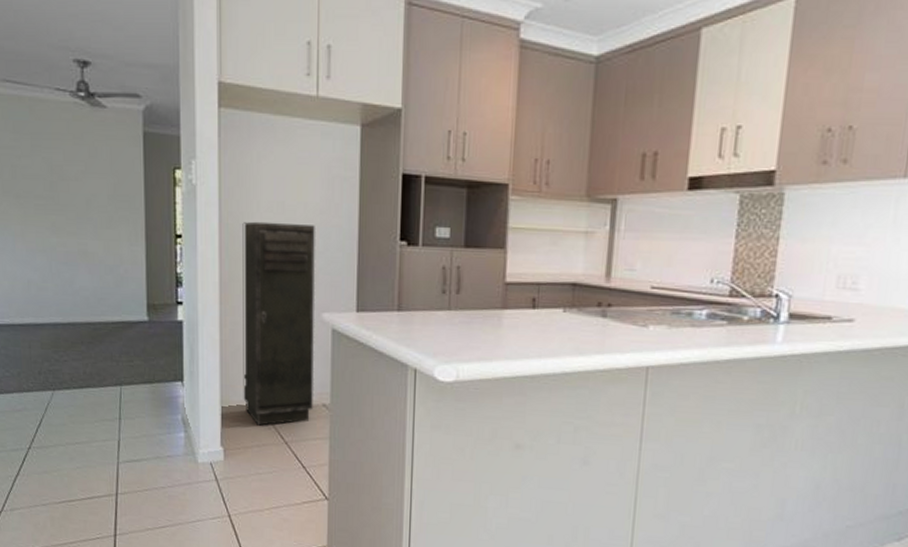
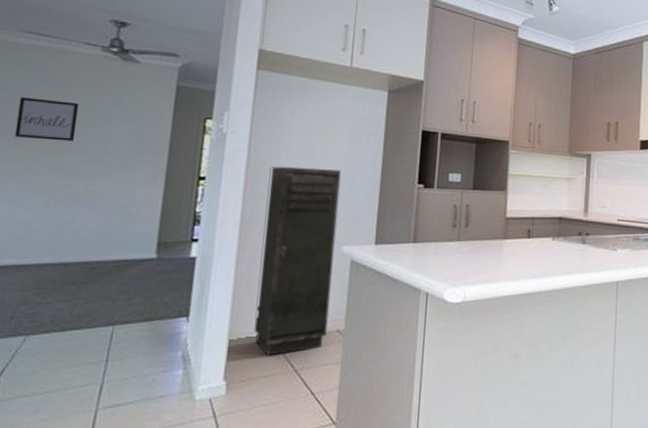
wall art: none [10,153,62,198] -> present [14,97,80,141]

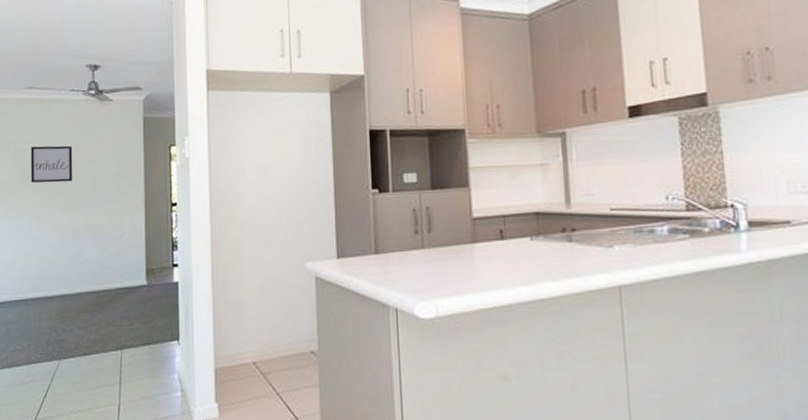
storage cabinet: present [254,166,341,356] -> none [230,183,302,378]

